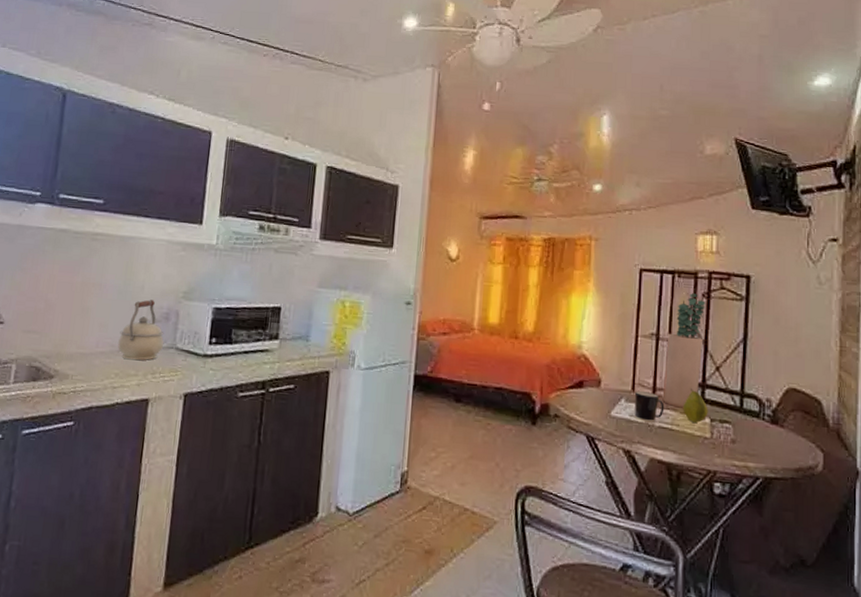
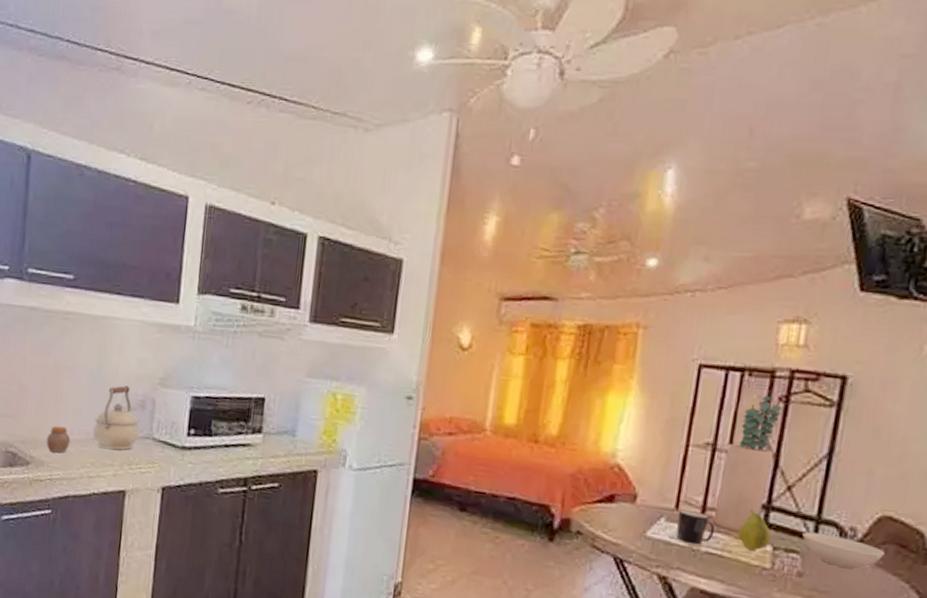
jar: none [71,340,96,366] -> present [46,426,71,453]
bowl: none [732,404,794,434] -> present [802,531,885,569]

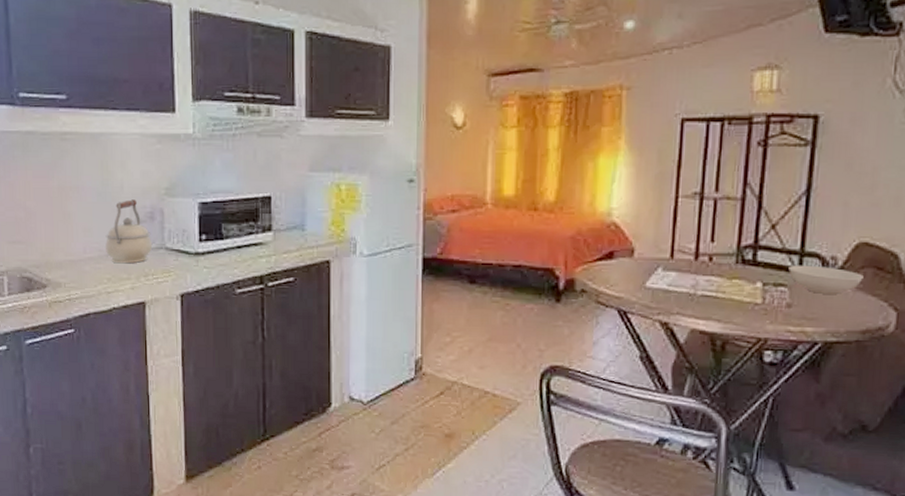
jar: present [46,426,71,453] -> none [60,246,84,273]
mug: present [676,510,715,547] -> none [673,258,709,291]
vase: present [713,390,783,533] -> none [706,136,762,273]
fruit: present [738,510,772,551] -> none [730,251,761,289]

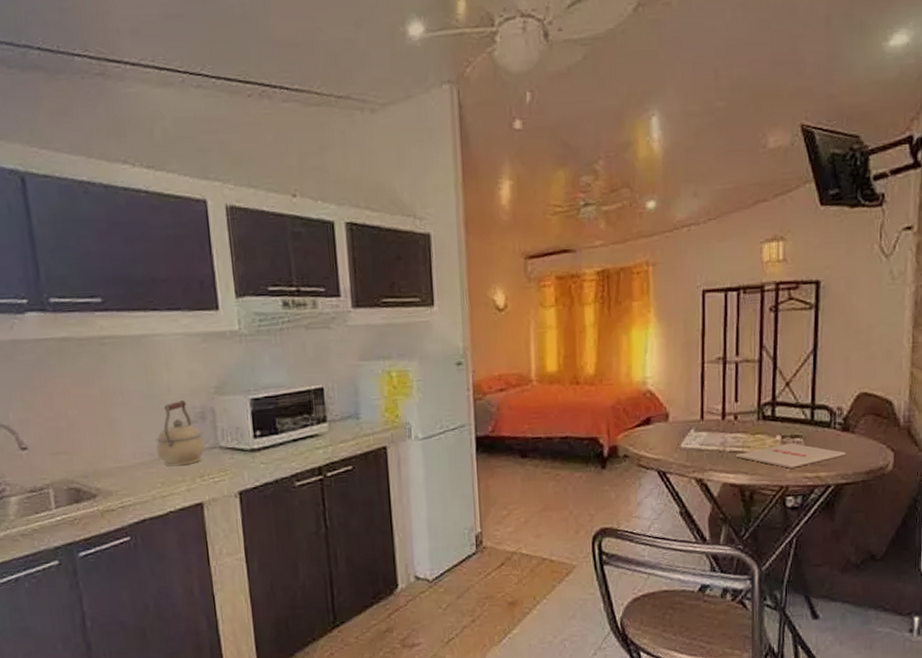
magazine: none [707,291,839,320] -> present [735,442,846,469]
bowl: present [788,265,864,295] -> none [802,416,865,442]

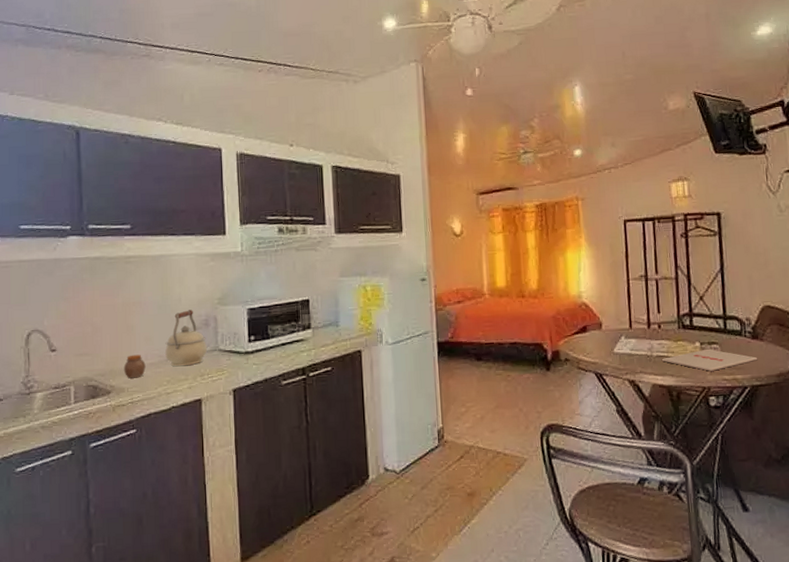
jar: none [108,452,135,480] -> present [123,354,146,379]

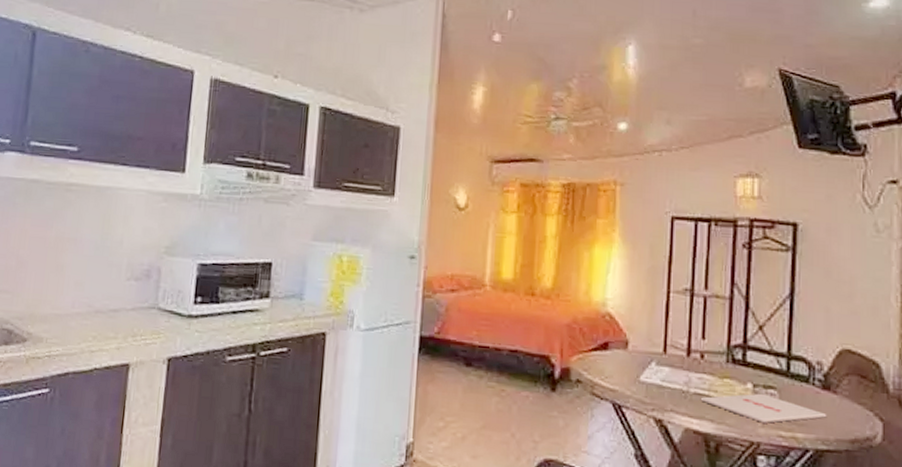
jar: present [123,354,146,379] -> none [45,299,71,328]
kettle: present [165,310,208,367] -> none [95,255,145,322]

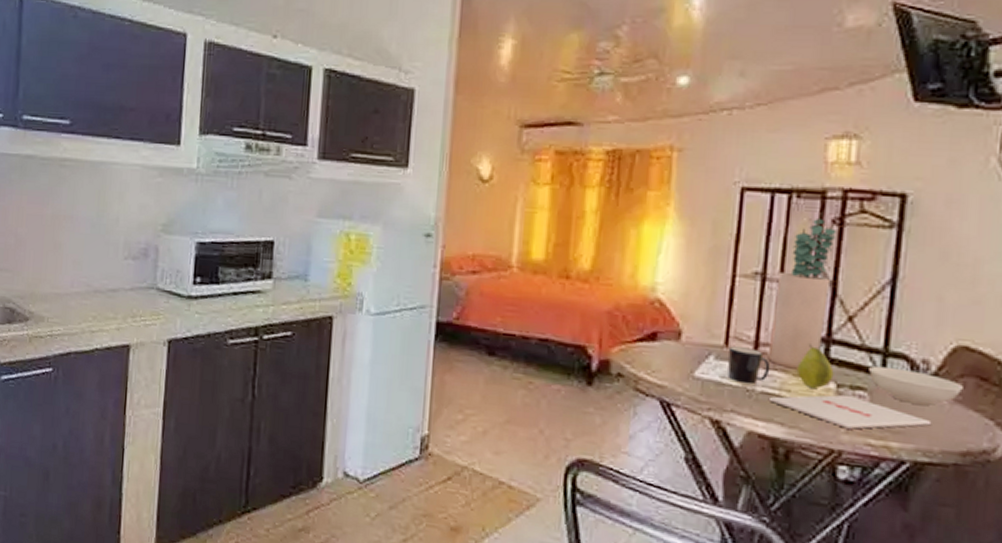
mug: none [666,353,701,388] -> present [727,346,771,387]
vase: none [698,238,747,372] -> present [767,212,837,369]
fruit: none [721,350,750,390] -> present [796,344,834,390]
bowl: none [777,367,849,402] -> present [869,365,963,407]

